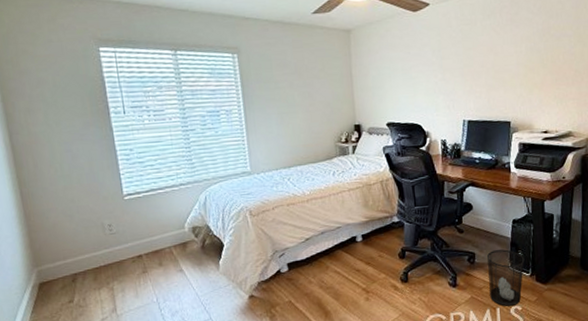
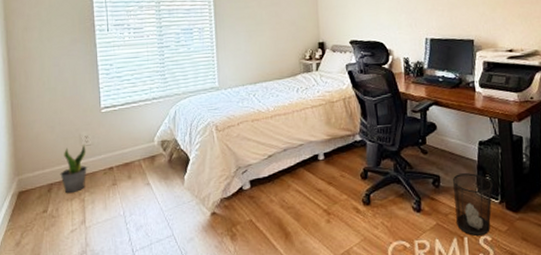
potted plant: none [84,232,114,283] -> present [60,144,87,194]

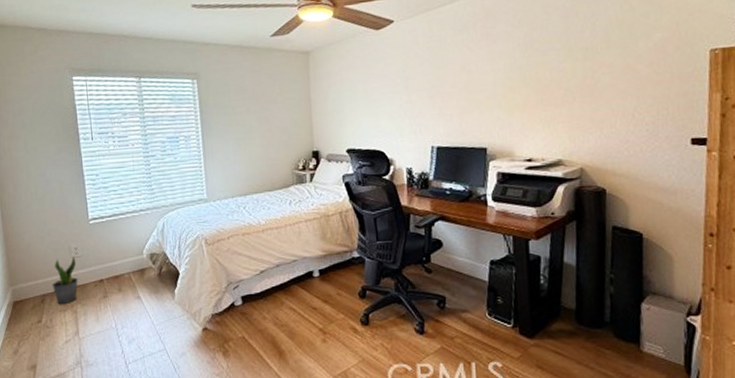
waste bin: present [452,173,493,236] -> none [459,294,505,361]

